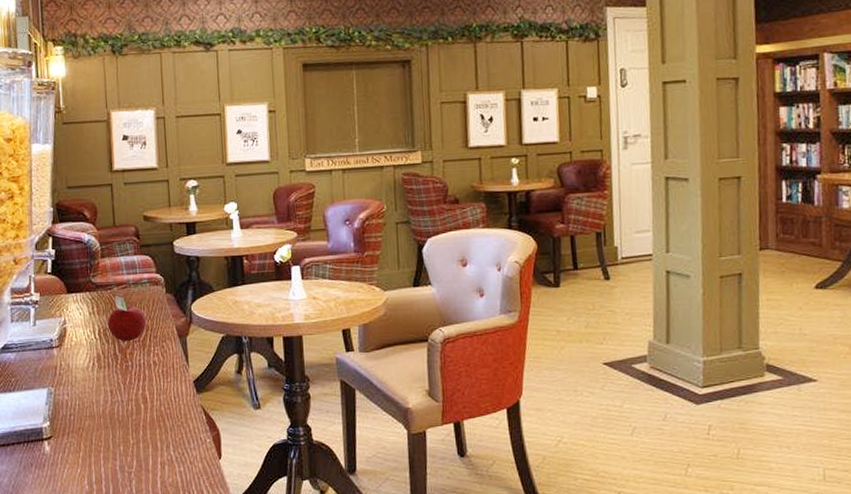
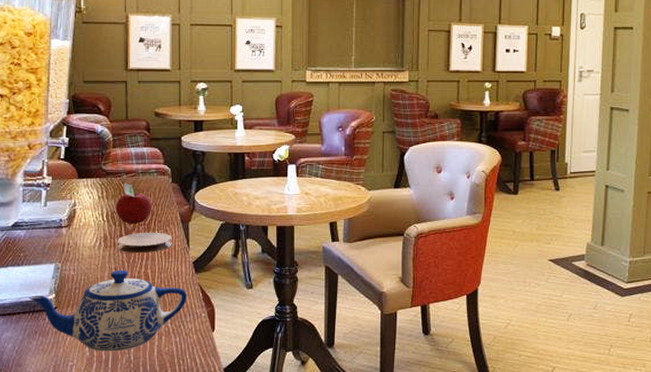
teapot: none [23,392,189,485] -> present [29,270,186,352]
coaster: none [112,349,170,374] -> present [118,232,172,254]

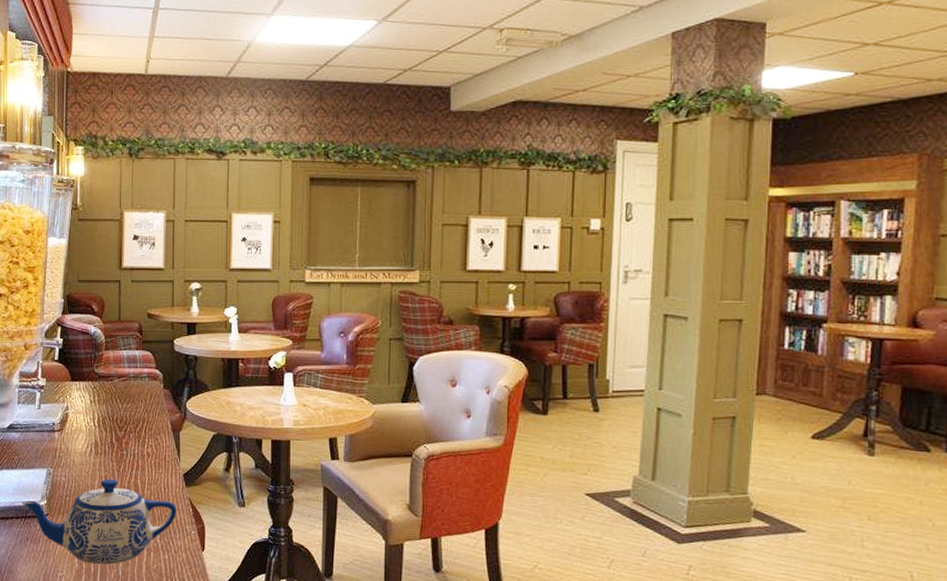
fruit: present [115,182,152,225] -> none [106,387,143,432]
coaster: present [118,232,172,254] -> none [108,440,163,463]

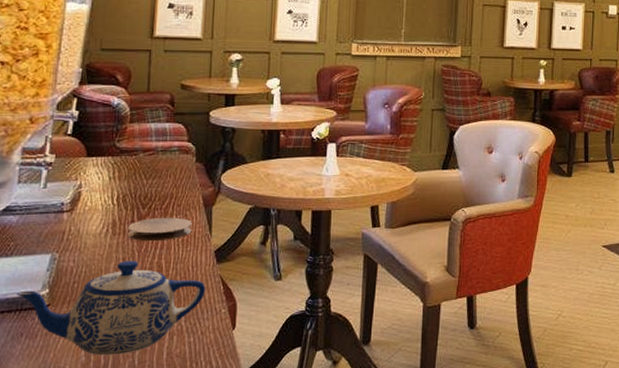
coaster: none [108,440,163,463] -> present [128,217,192,242]

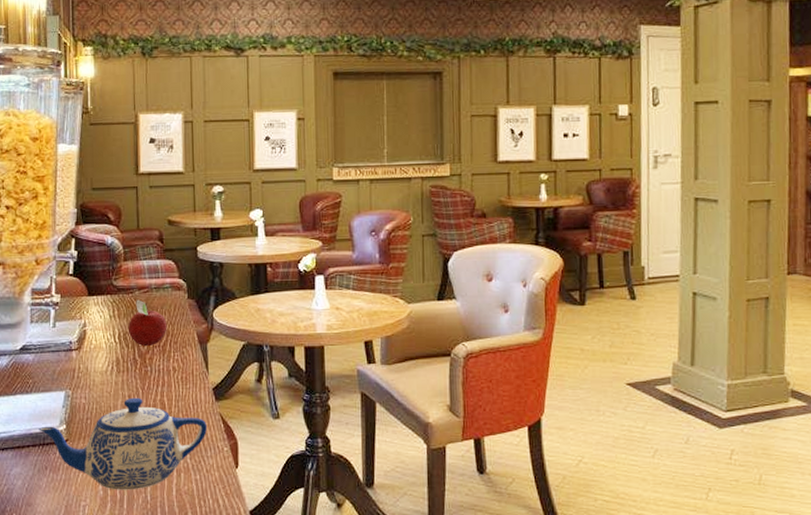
fruit: none [128,162,172,209] -> present [128,299,167,347]
coaster: present [128,217,192,242] -> none [131,354,190,379]

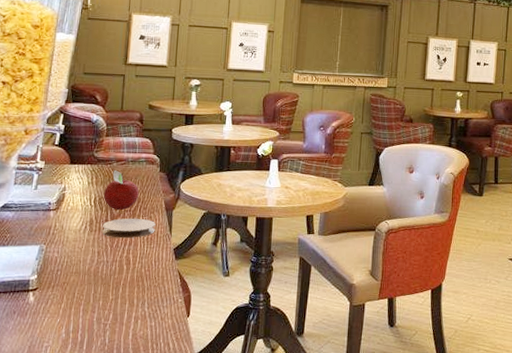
teapot: present [38,397,207,490] -> none [11,253,165,334]
coaster: none [131,354,190,379] -> present [102,218,156,239]

